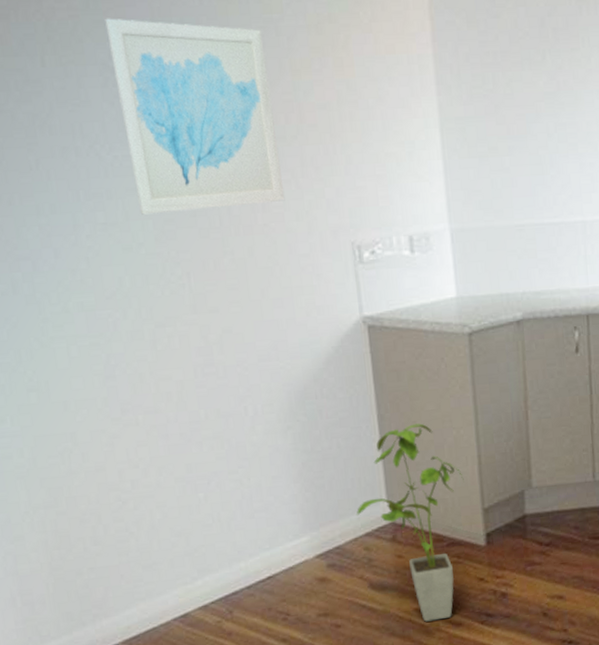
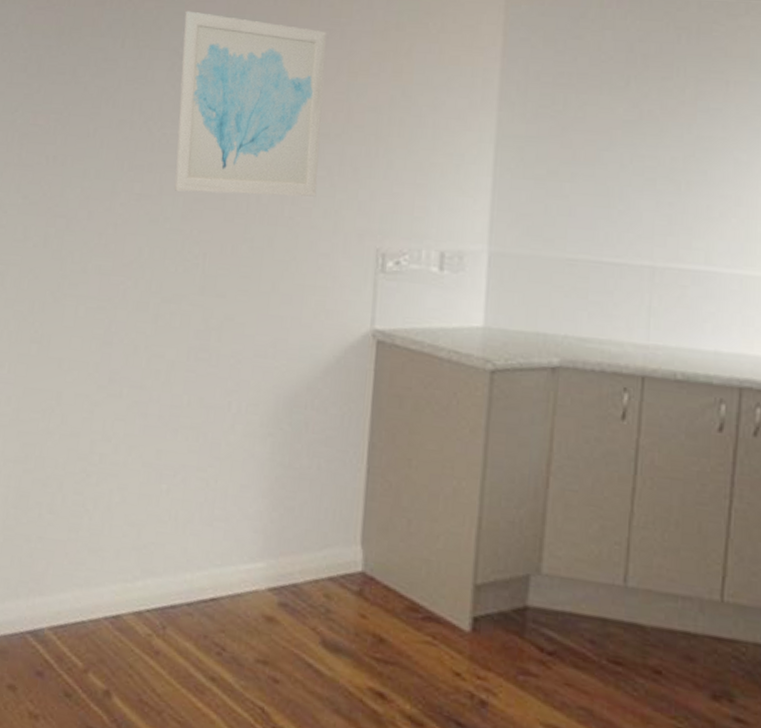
house plant: present [356,423,464,622] -> none [322,461,457,712]

